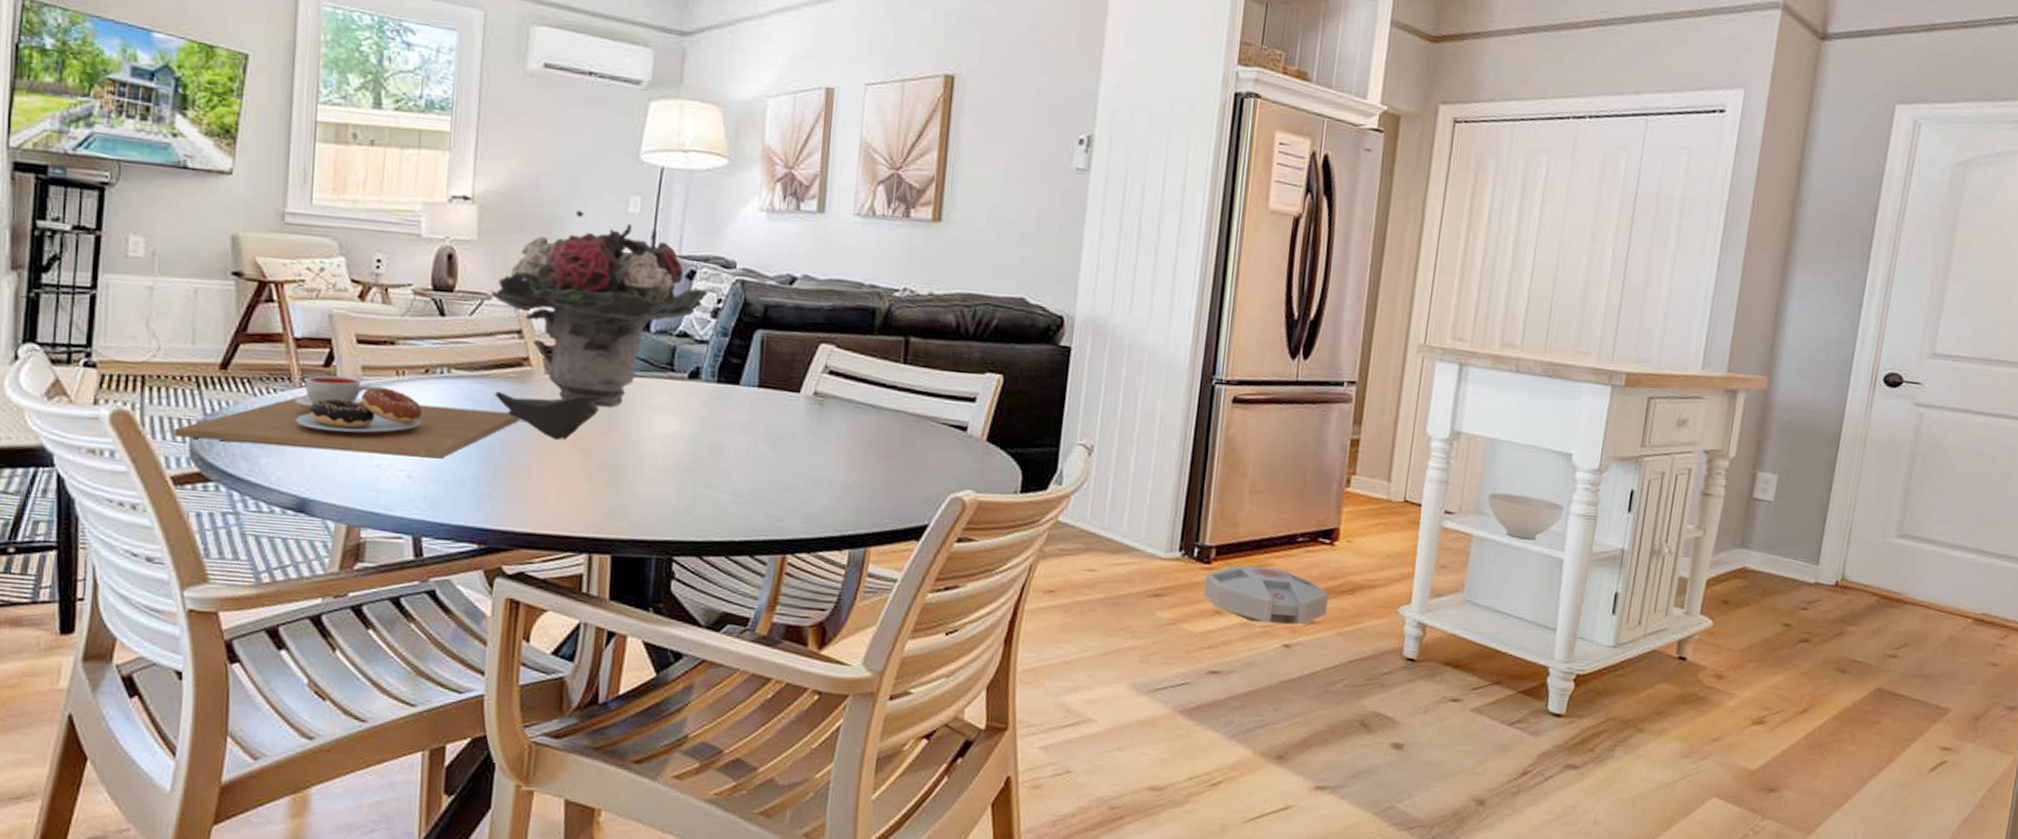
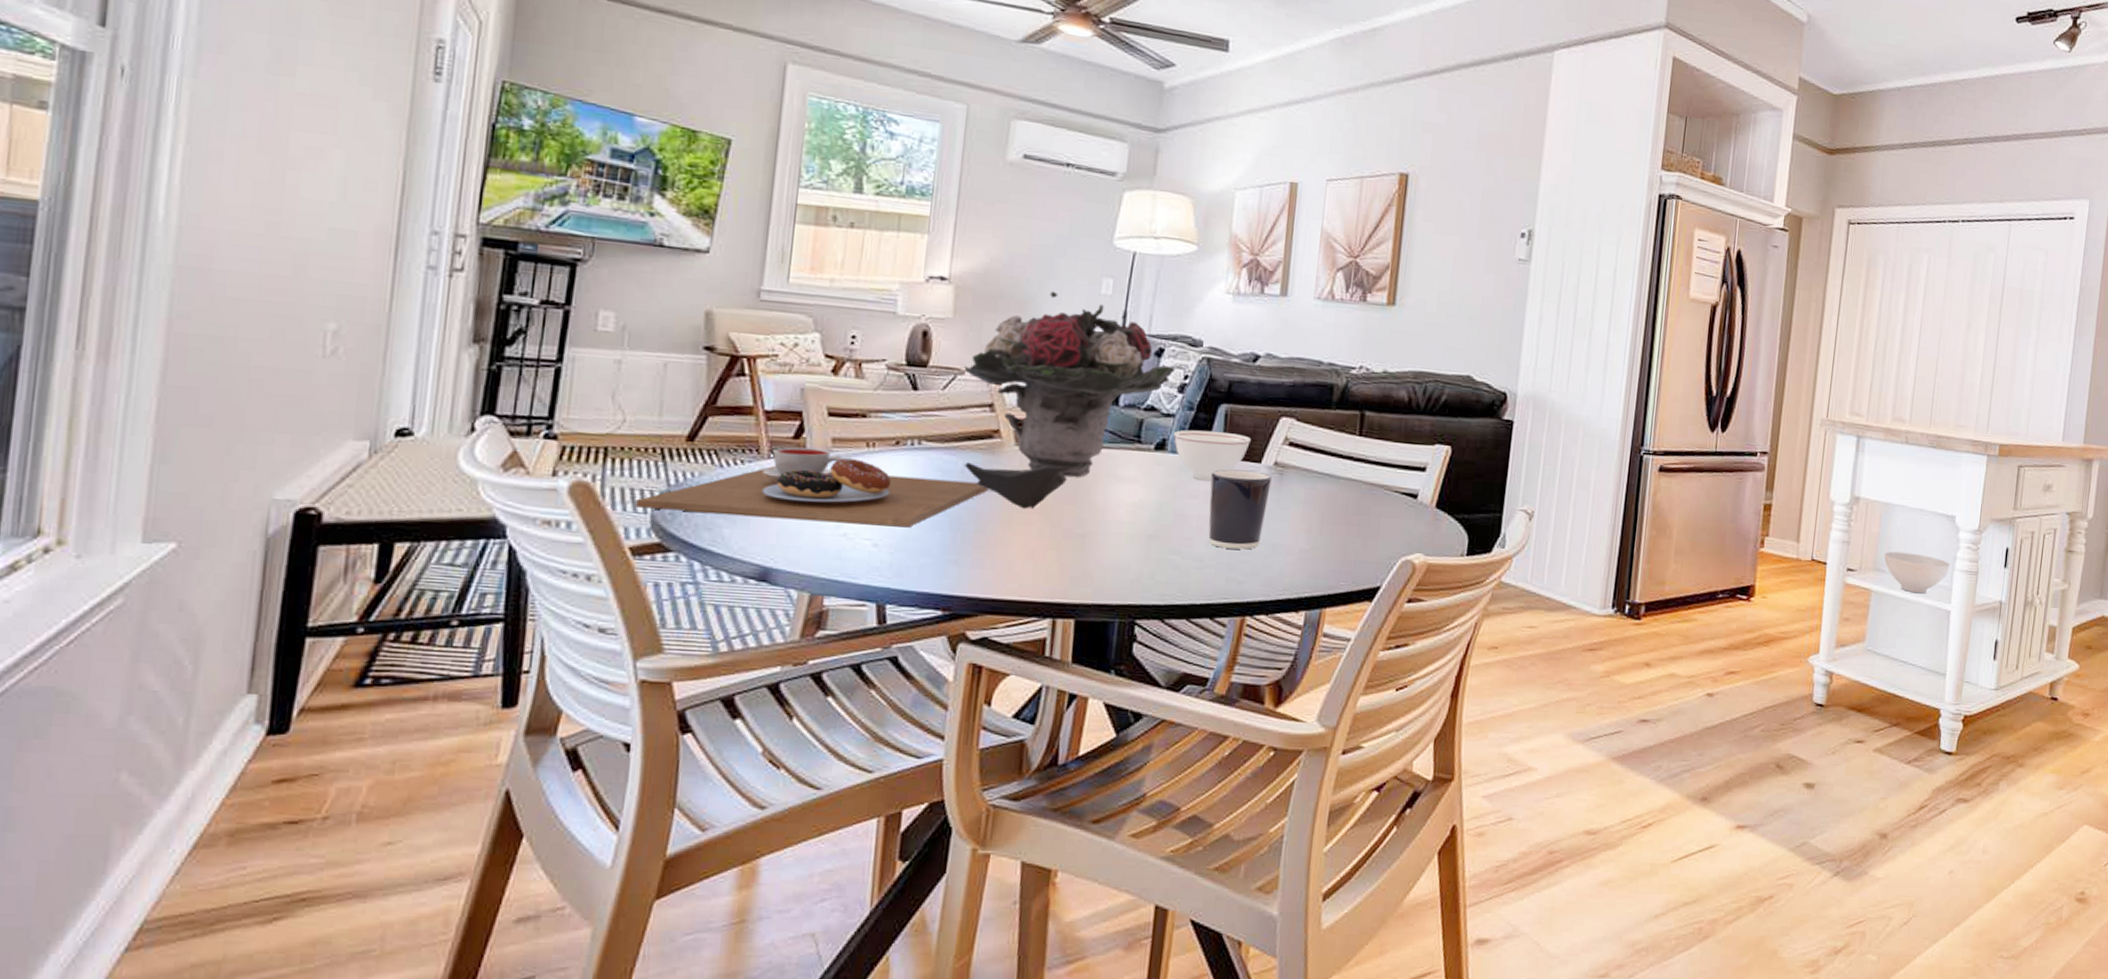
bowl: none [707,357,789,412] -> present [1173,429,1251,482]
mug: none [746,399,811,484] -> present [1208,469,1272,550]
robot vacuum: present [1203,565,1329,625] -> none [1634,621,1746,675]

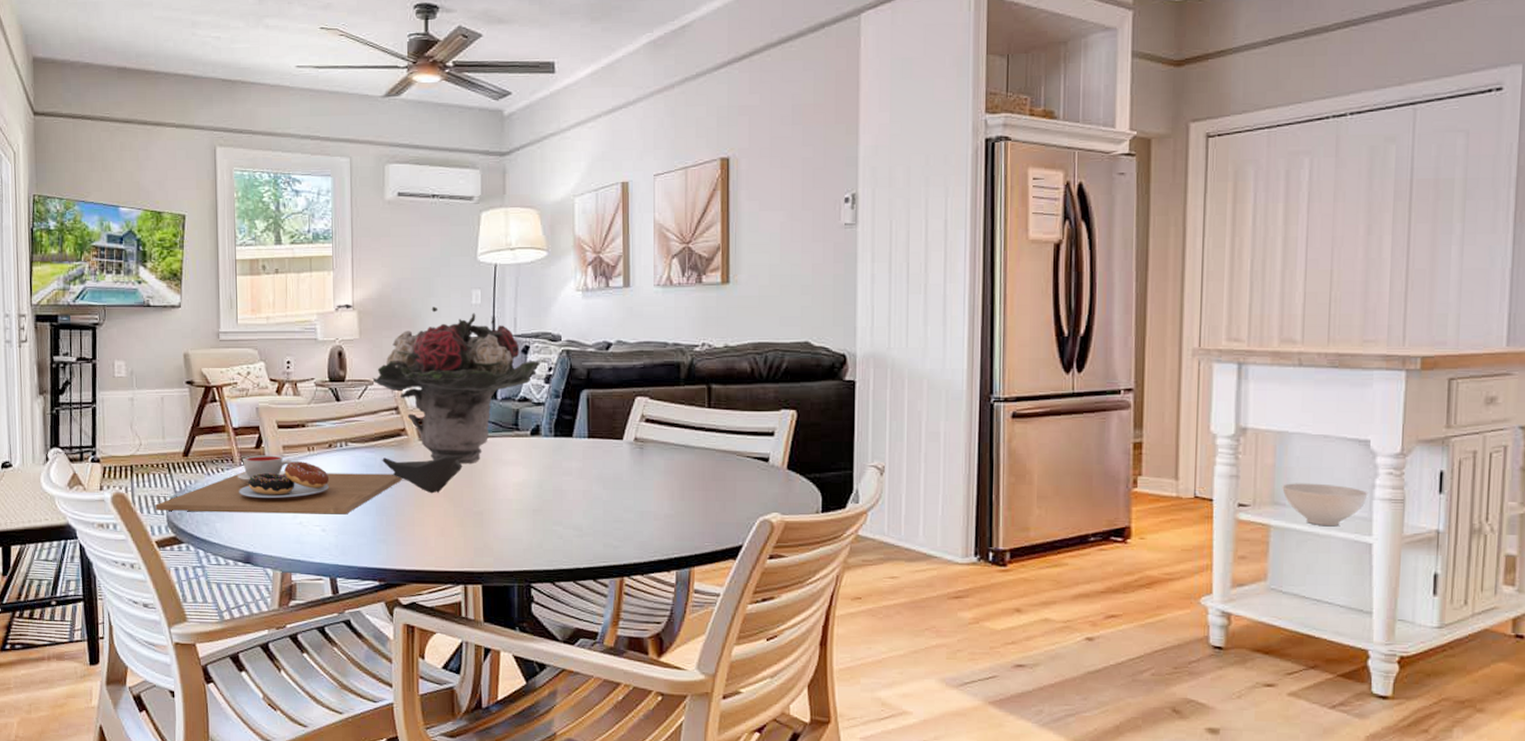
bowl: present [1173,429,1251,482] -> none [544,414,611,460]
mug: present [1208,469,1272,550] -> none [580,447,633,518]

